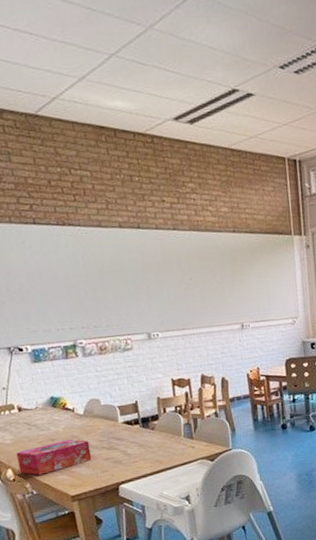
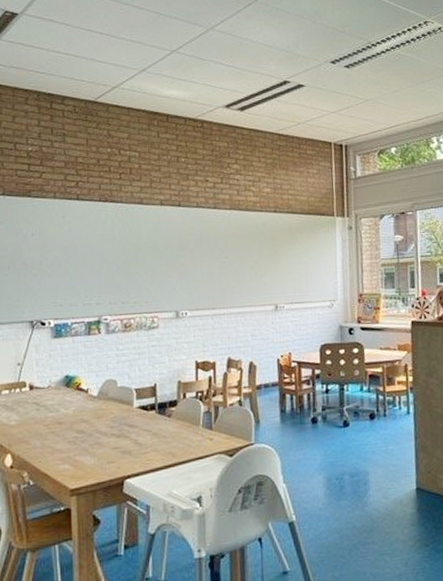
tissue box: present [16,439,92,475] -> none [19,424,99,463]

